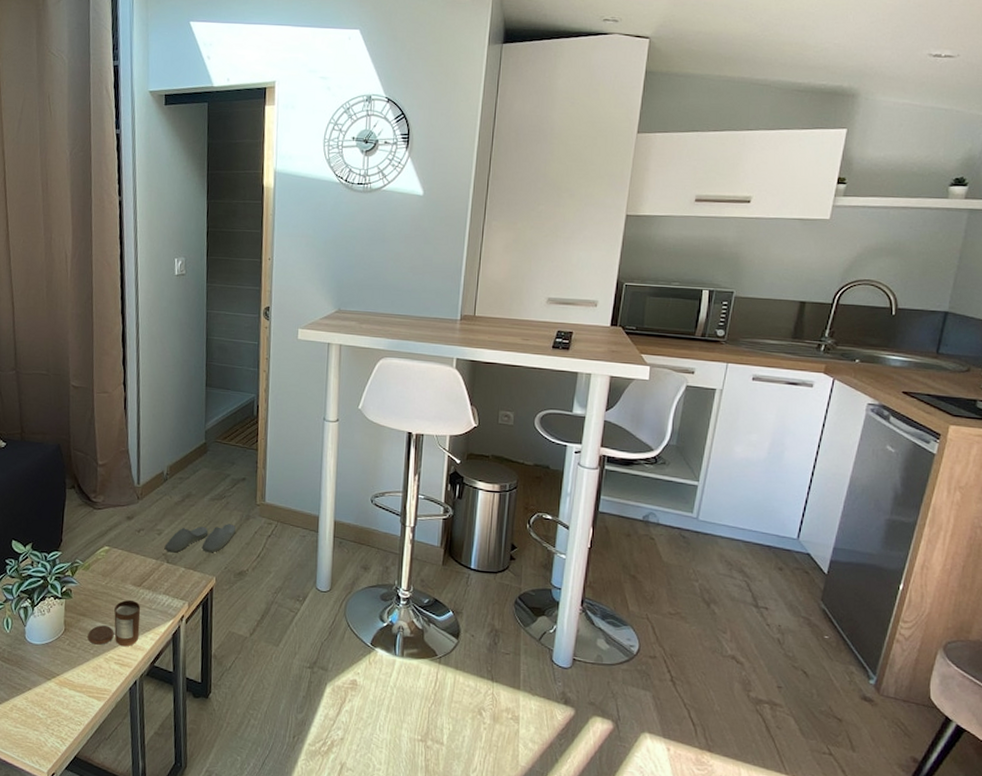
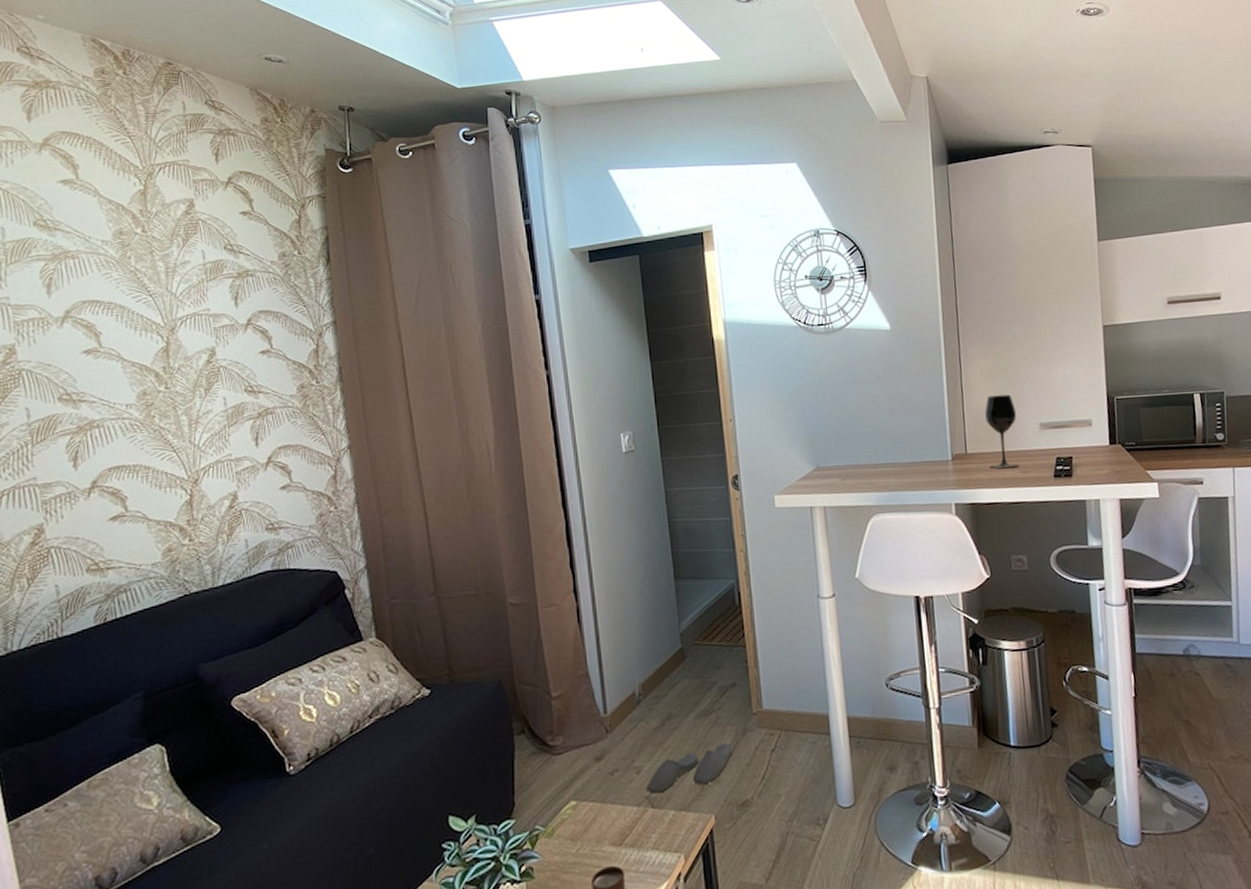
wineglass: none [493,267,528,335] -> present [985,394,1020,469]

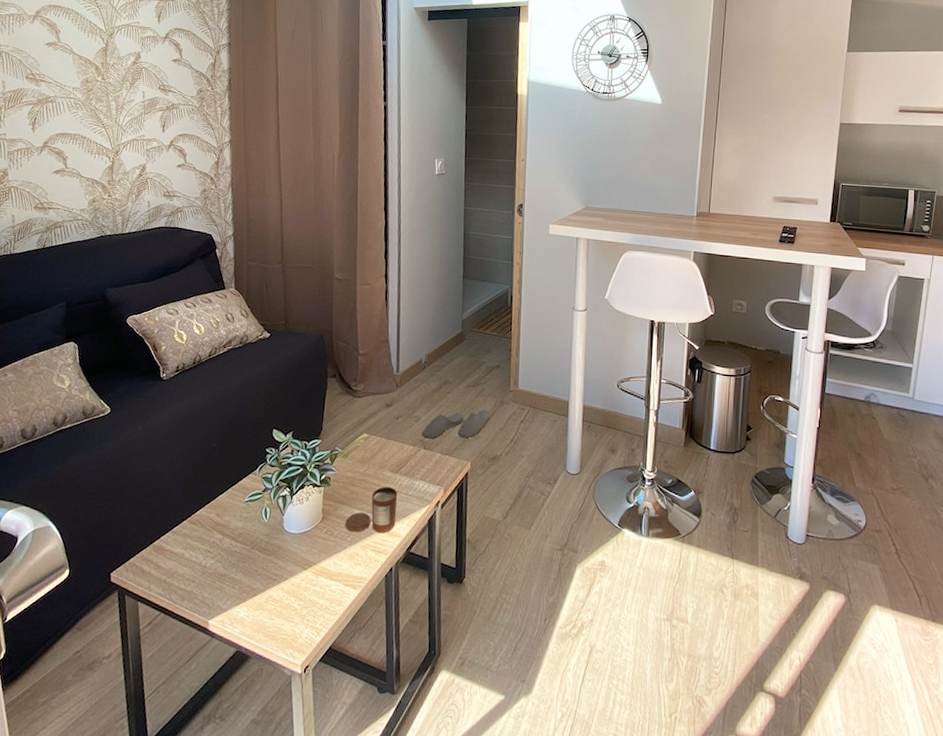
wineglass: present [985,394,1020,469] -> none [726,168,756,230]

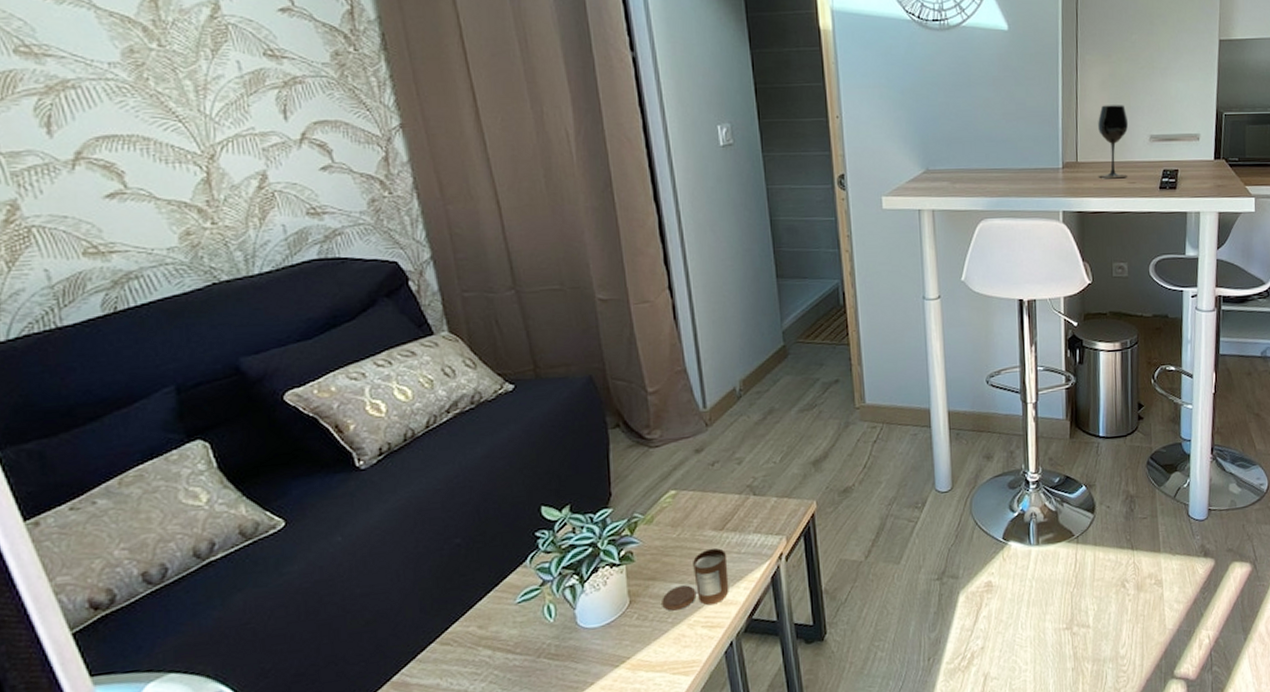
slippers: present [421,410,490,439] -> none [748,435,834,483]
wineglass: none [726,168,756,230] -> present [1098,105,1129,179]

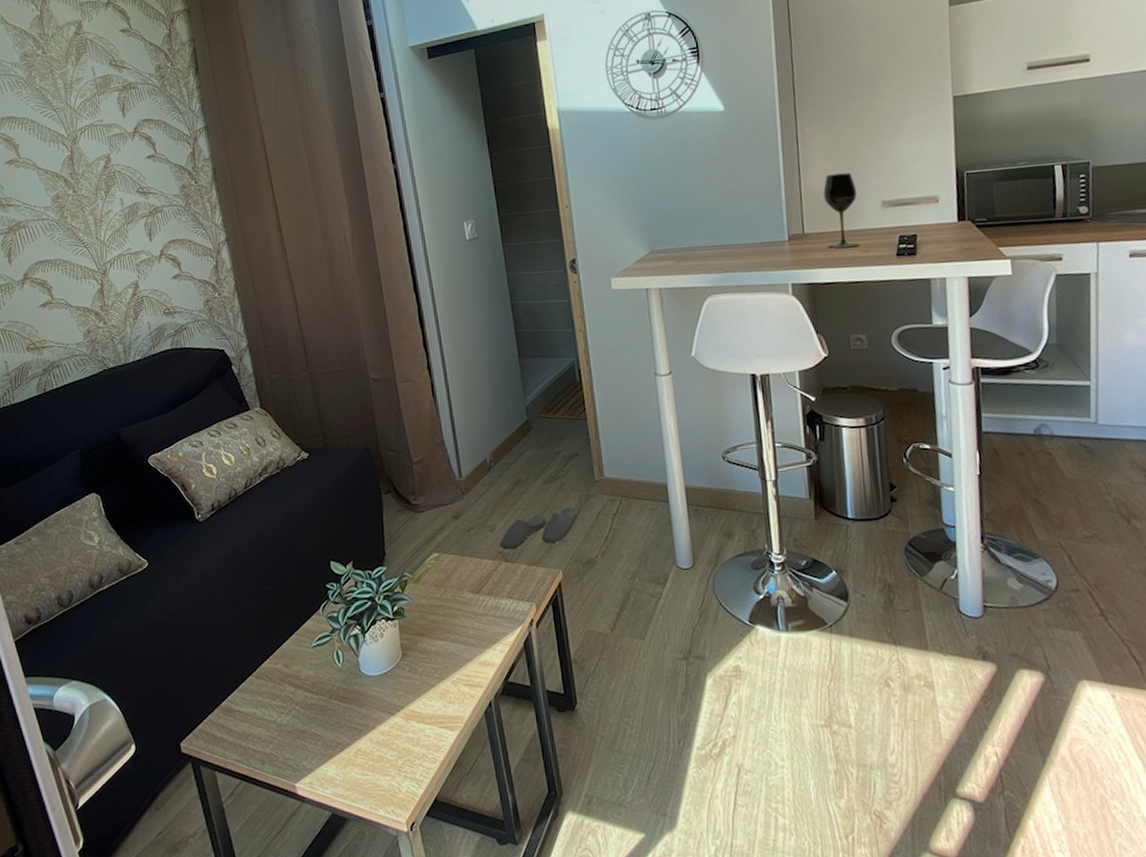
candle: present [662,548,729,611] -> none [429,610,487,667]
slippers: none [748,435,834,483] -> present [499,507,576,550]

